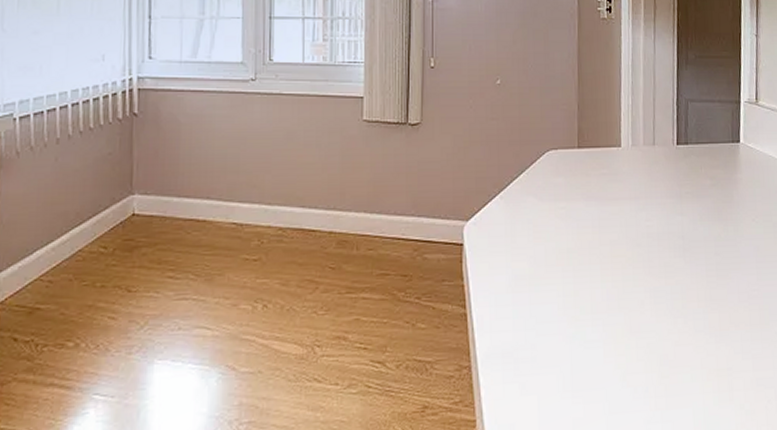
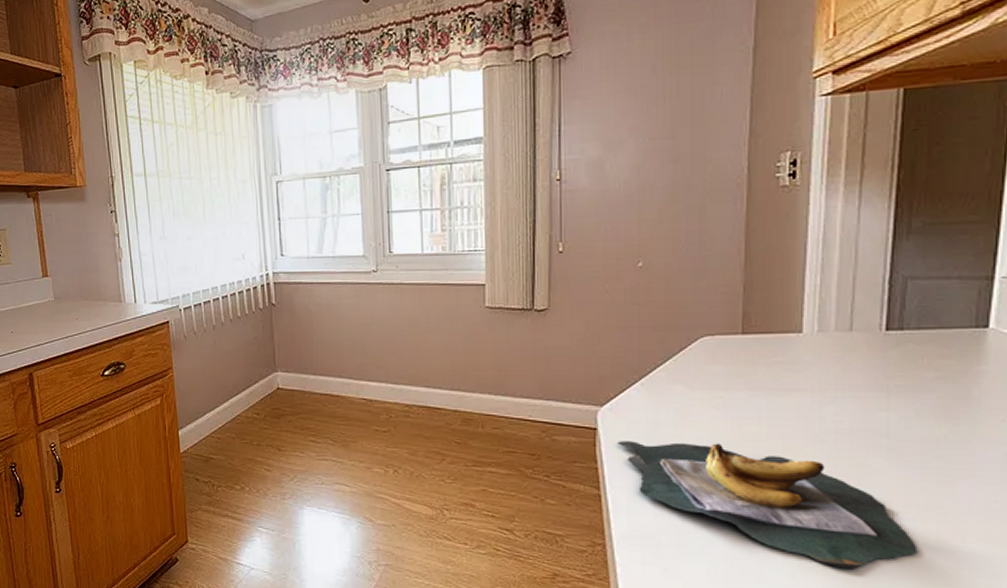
banana bunch: none [481,252,708,365] -> present [617,441,918,570]

